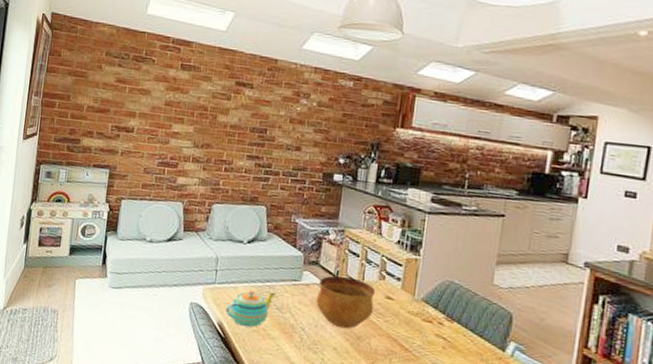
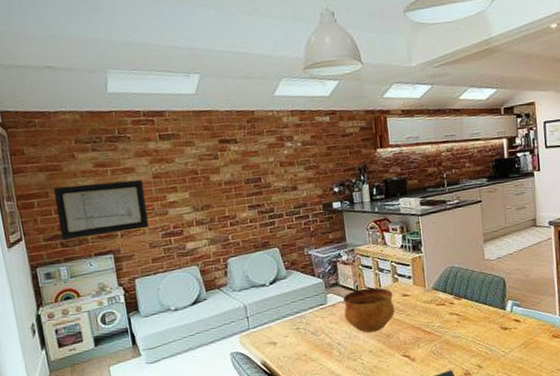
wall art: none [69,93,154,153] -> present [53,179,149,240]
teapot: present [225,289,276,328] -> none [264,320,307,359]

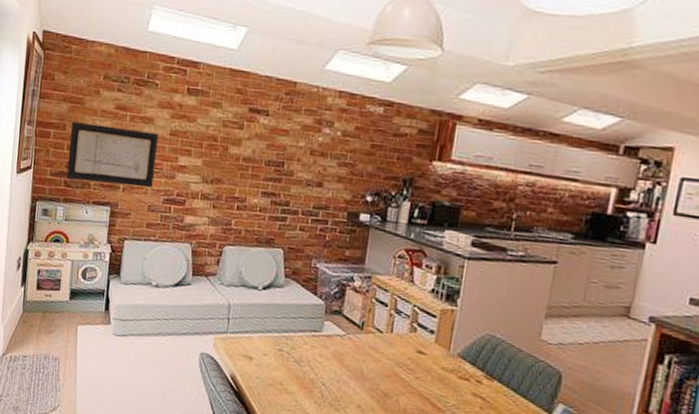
bowl: present [343,287,395,333] -> none [338,326,405,386]

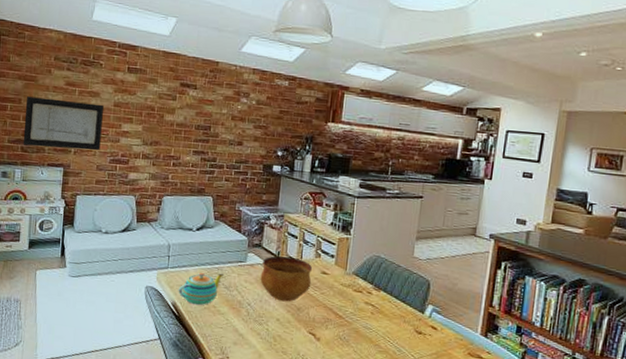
teapot: none [238,340,294,381] -> present [178,272,224,306]
bowl: none [338,326,405,386] -> present [260,255,312,302]

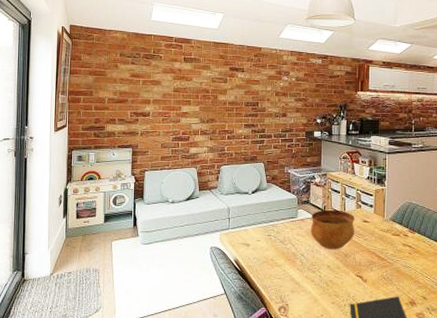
wall art: present [23,96,104,151] -> none [95,89,165,132]
teapot: present [178,272,224,306] -> none [239,229,278,260]

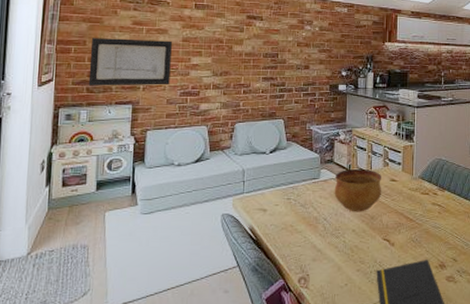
wall art: none [95,89,165,132] -> present [88,38,172,86]

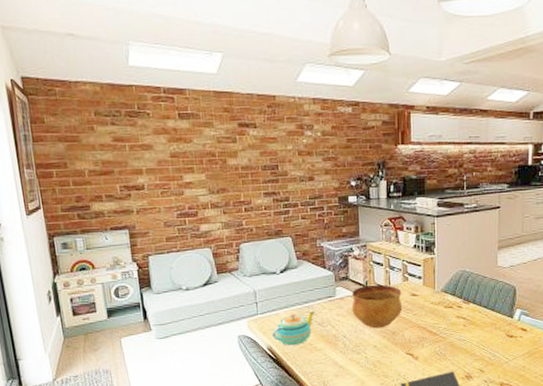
wall art: present [88,38,172,86] -> none [72,157,164,212]
teapot: none [255,192,299,227] -> present [271,311,315,346]

